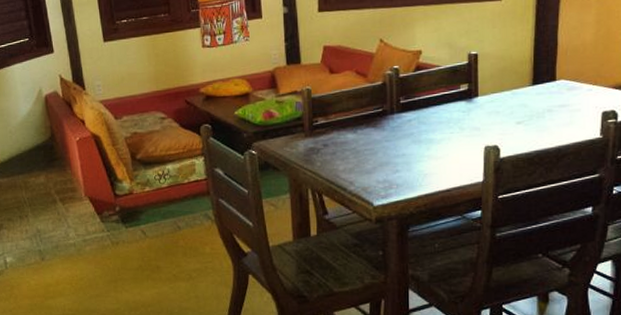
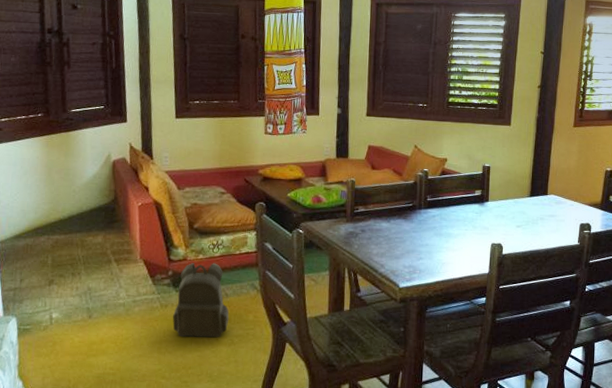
backpack: none [125,194,185,274] -> present [172,263,229,337]

